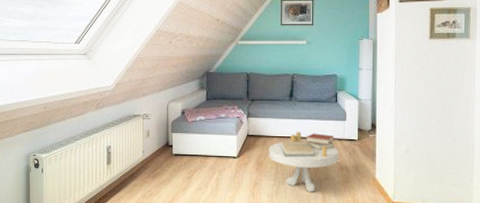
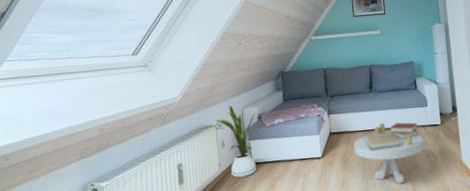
house plant: none [144,99,180,165] -> present [216,106,256,178]

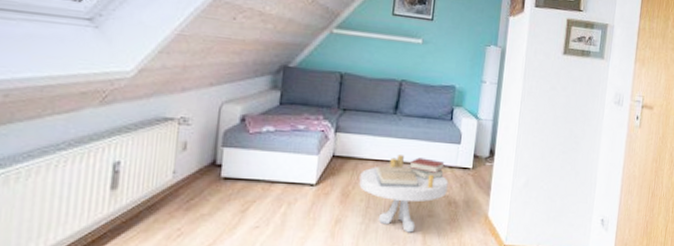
house plant: present [216,106,256,178] -> none [181,97,240,193]

